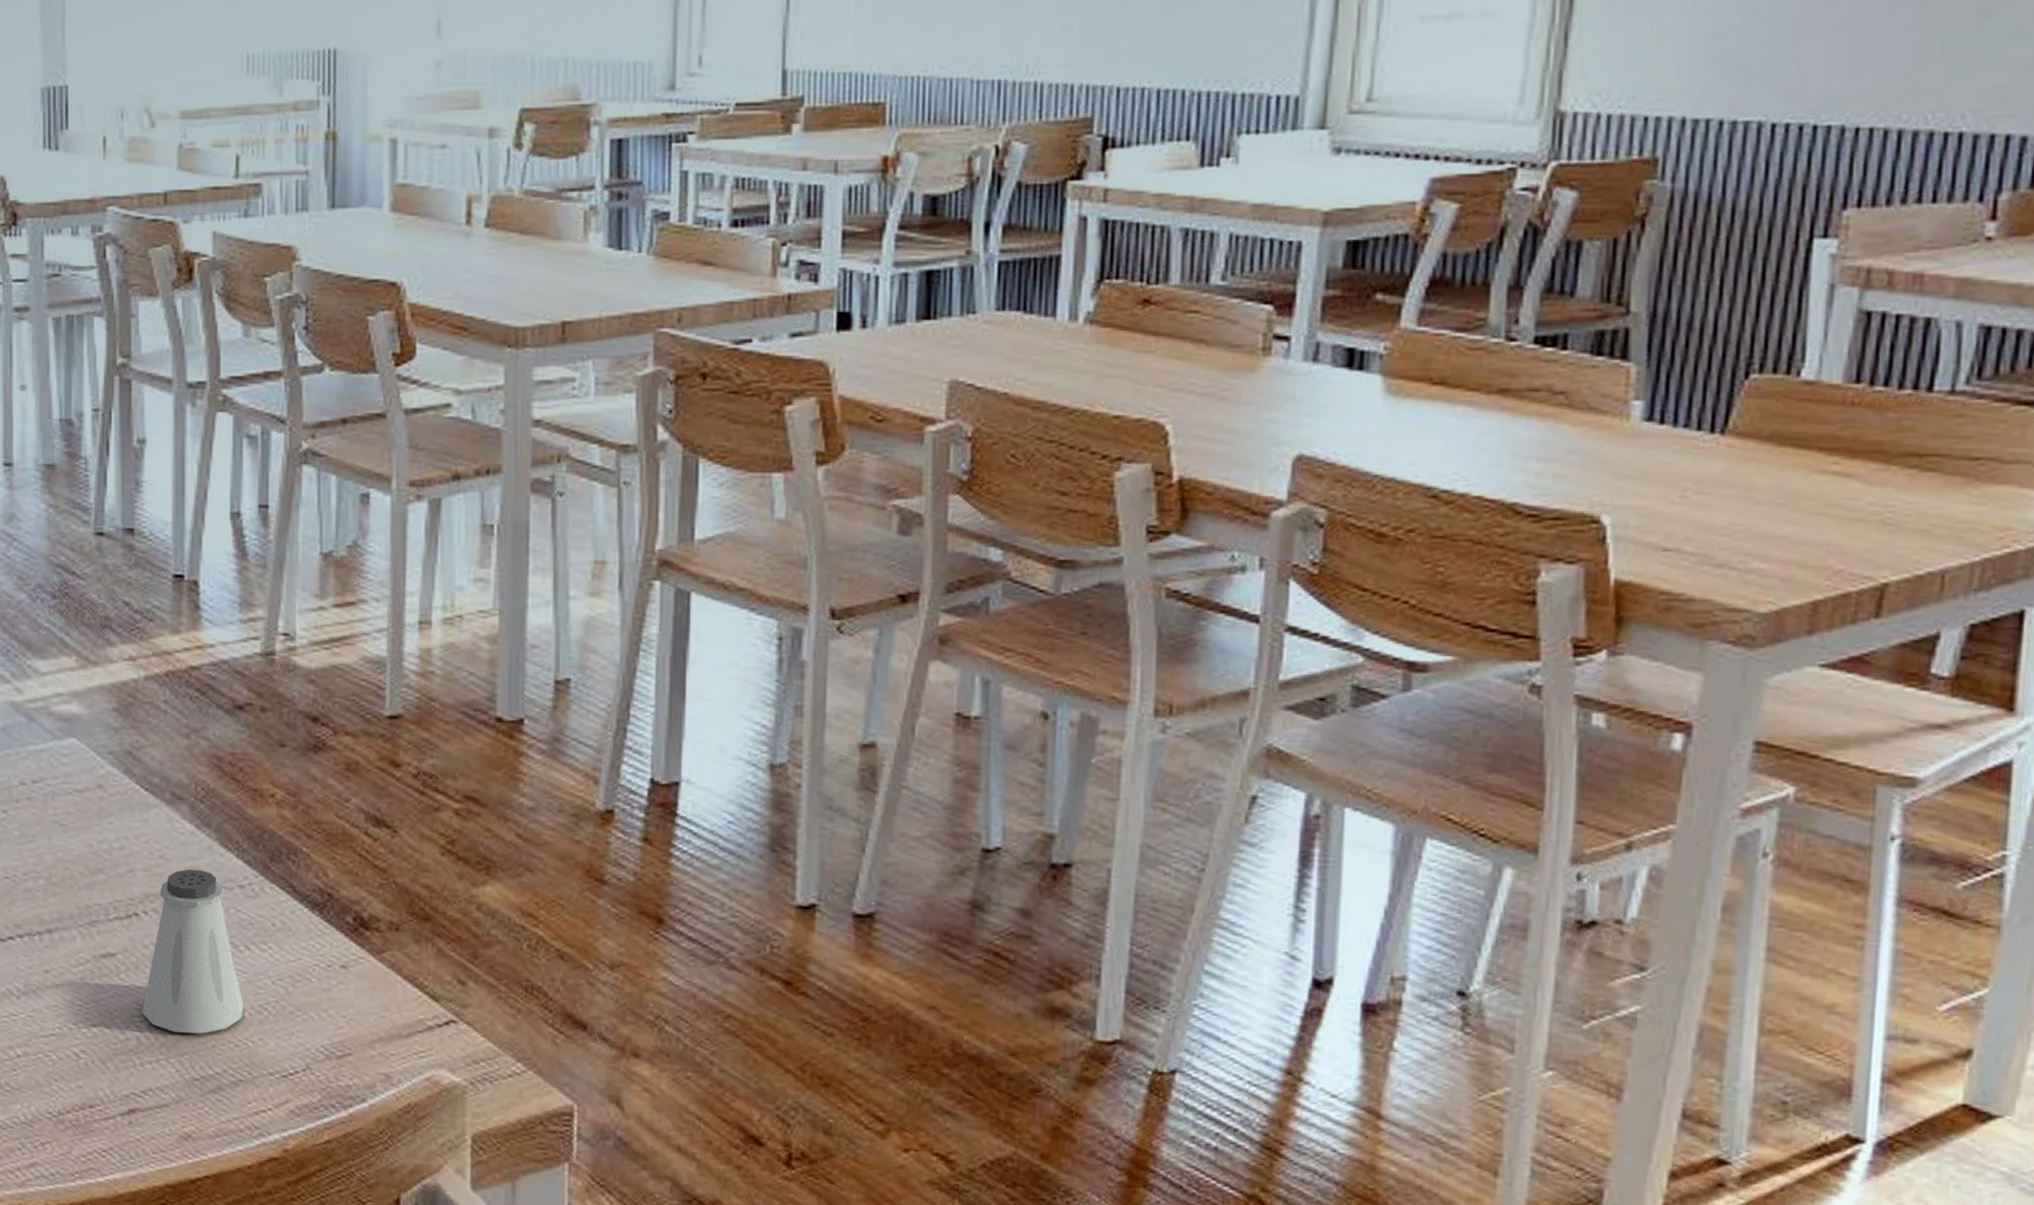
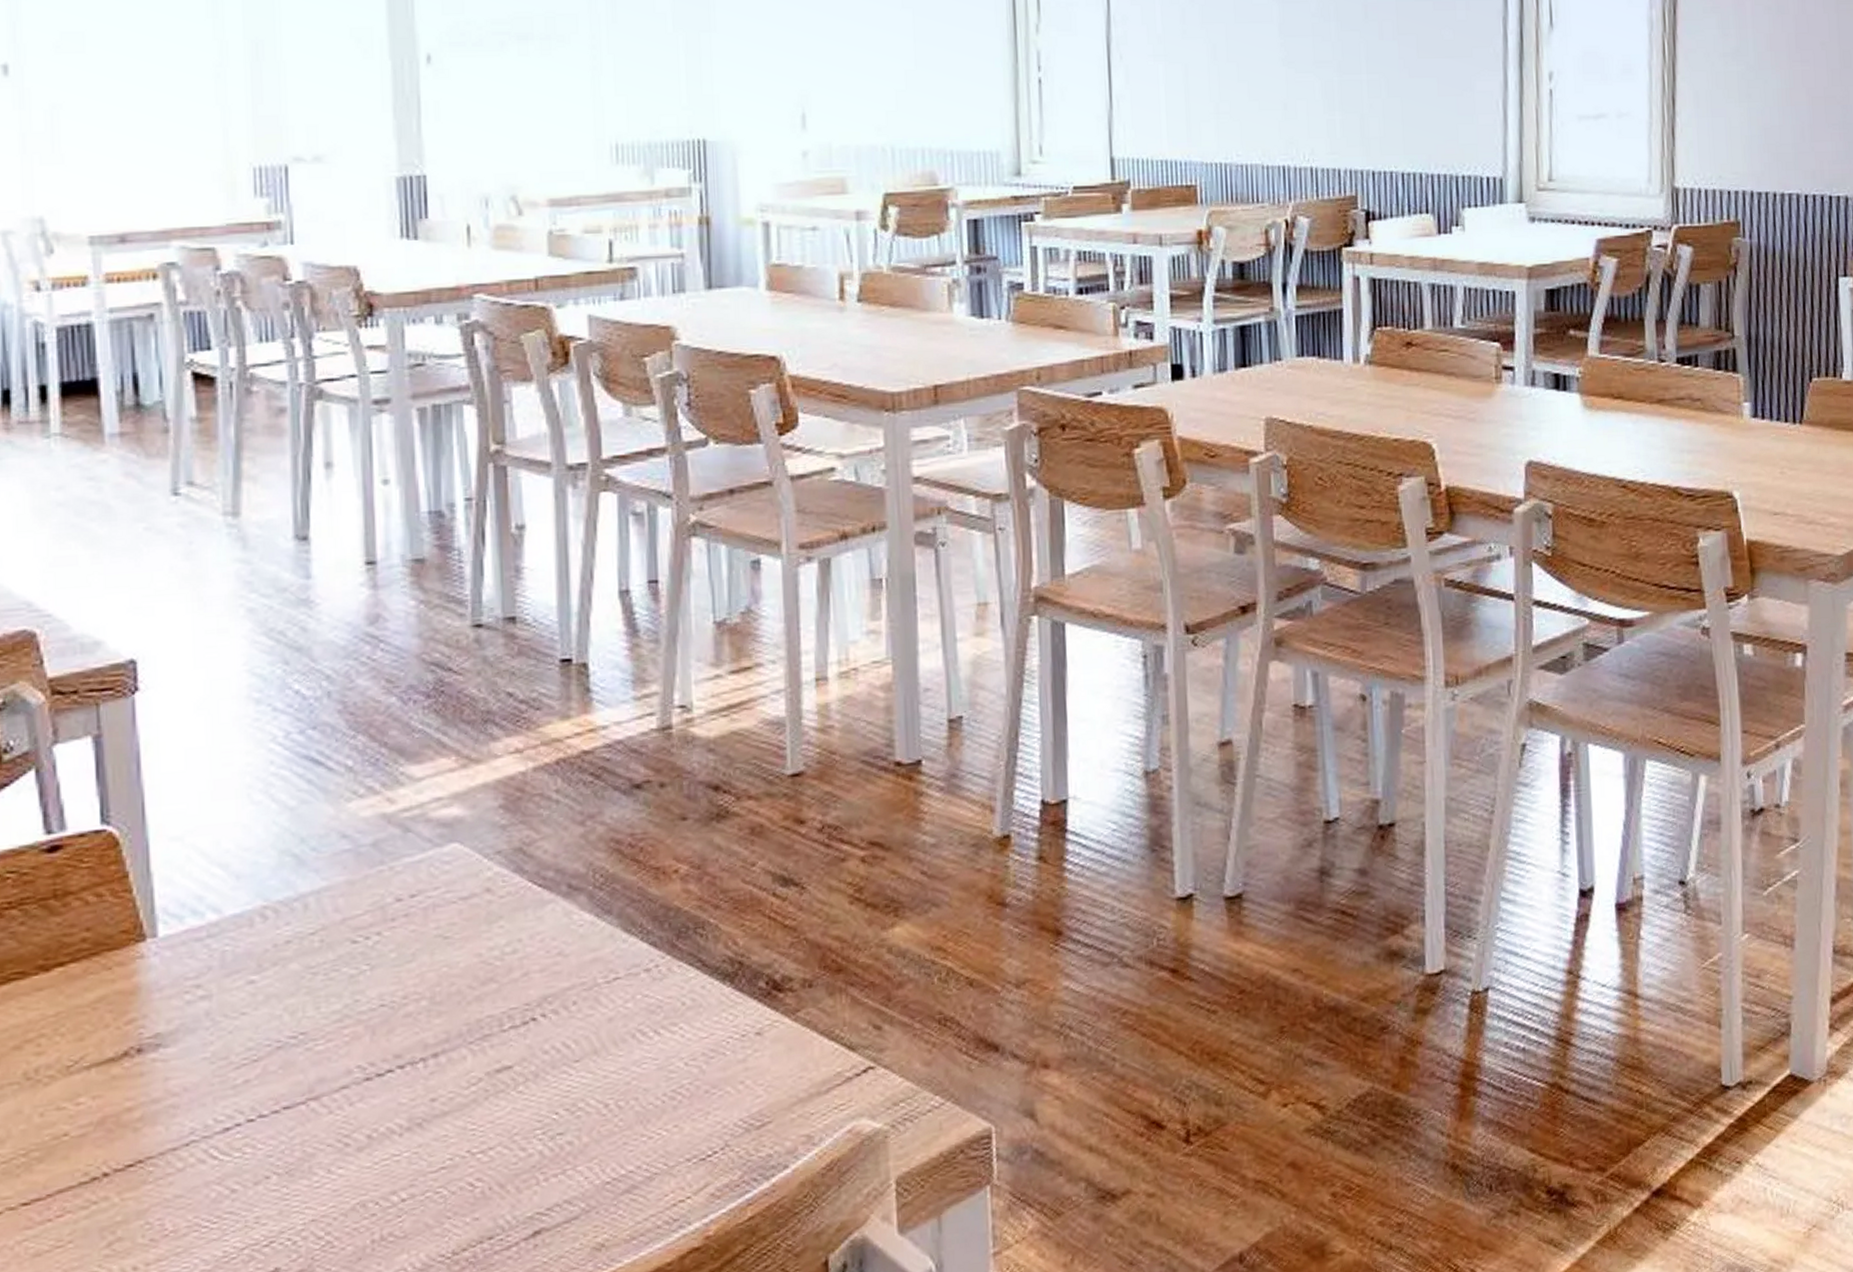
saltshaker: present [142,869,244,1034] -> none [544,960,656,1138]

